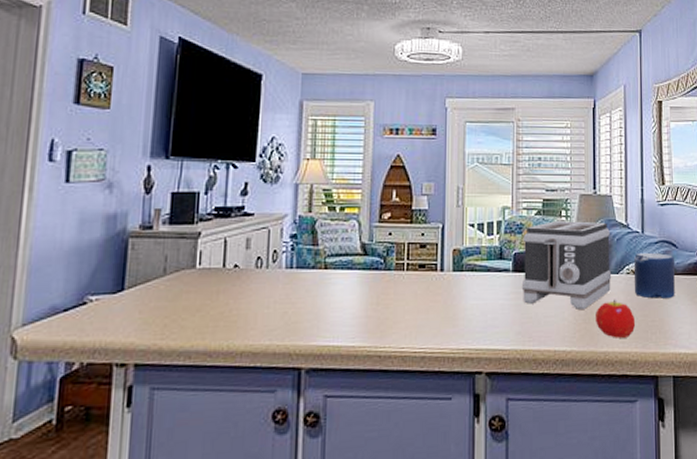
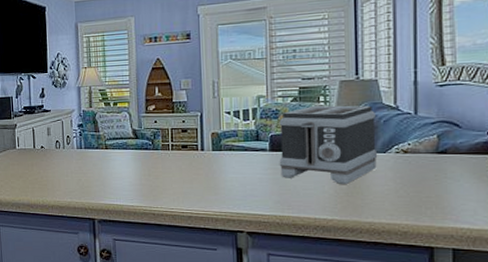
fruit: present [596,299,636,338] -> none [359,176,407,211]
candle: present [633,252,675,299] -> none [404,132,457,176]

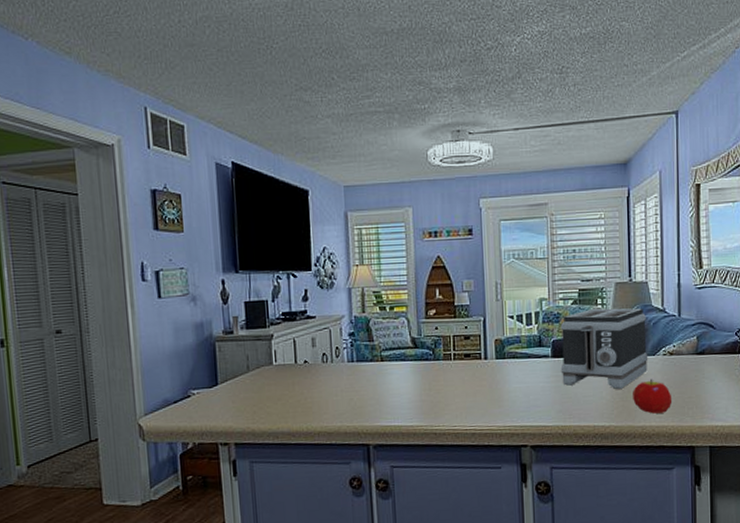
fruit: none [359,176,407,211] -> present [633,378,673,414]

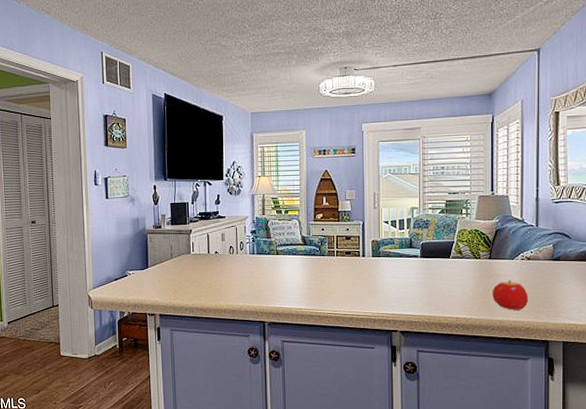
toaster: present [560,308,648,389] -> none [428,217,508,287]

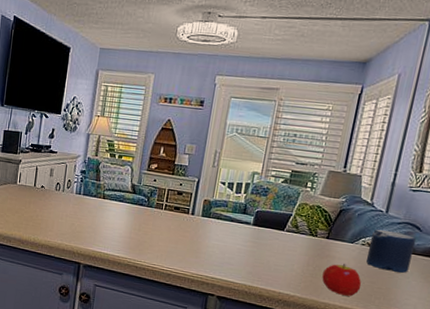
candle: none [528,242,567,280] -> present [366,229,416,273]

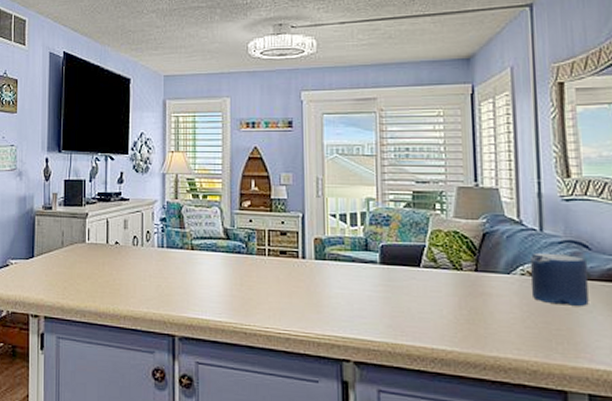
fruit: present [322,263,362,296] -> none [481,301,535,344]

